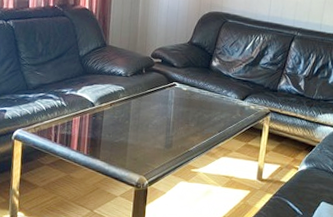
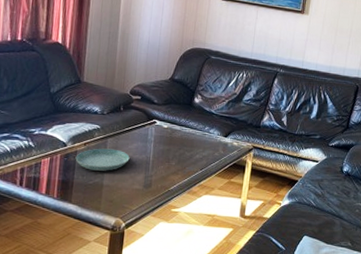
saucer: none [102,109,152,131] -> present [75,148,130,171]

